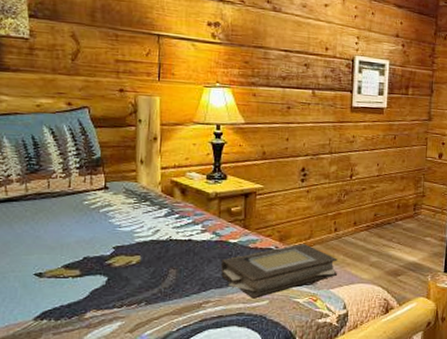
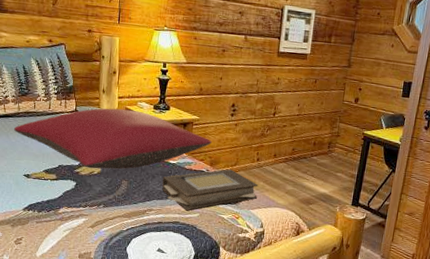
pillow: none [19,182,280,258] -> present [13,108,212,169]

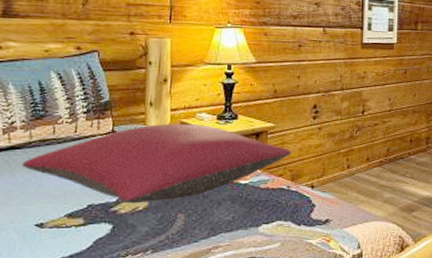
book: present [162,169,258,211] -> none [231,182,352,242]

